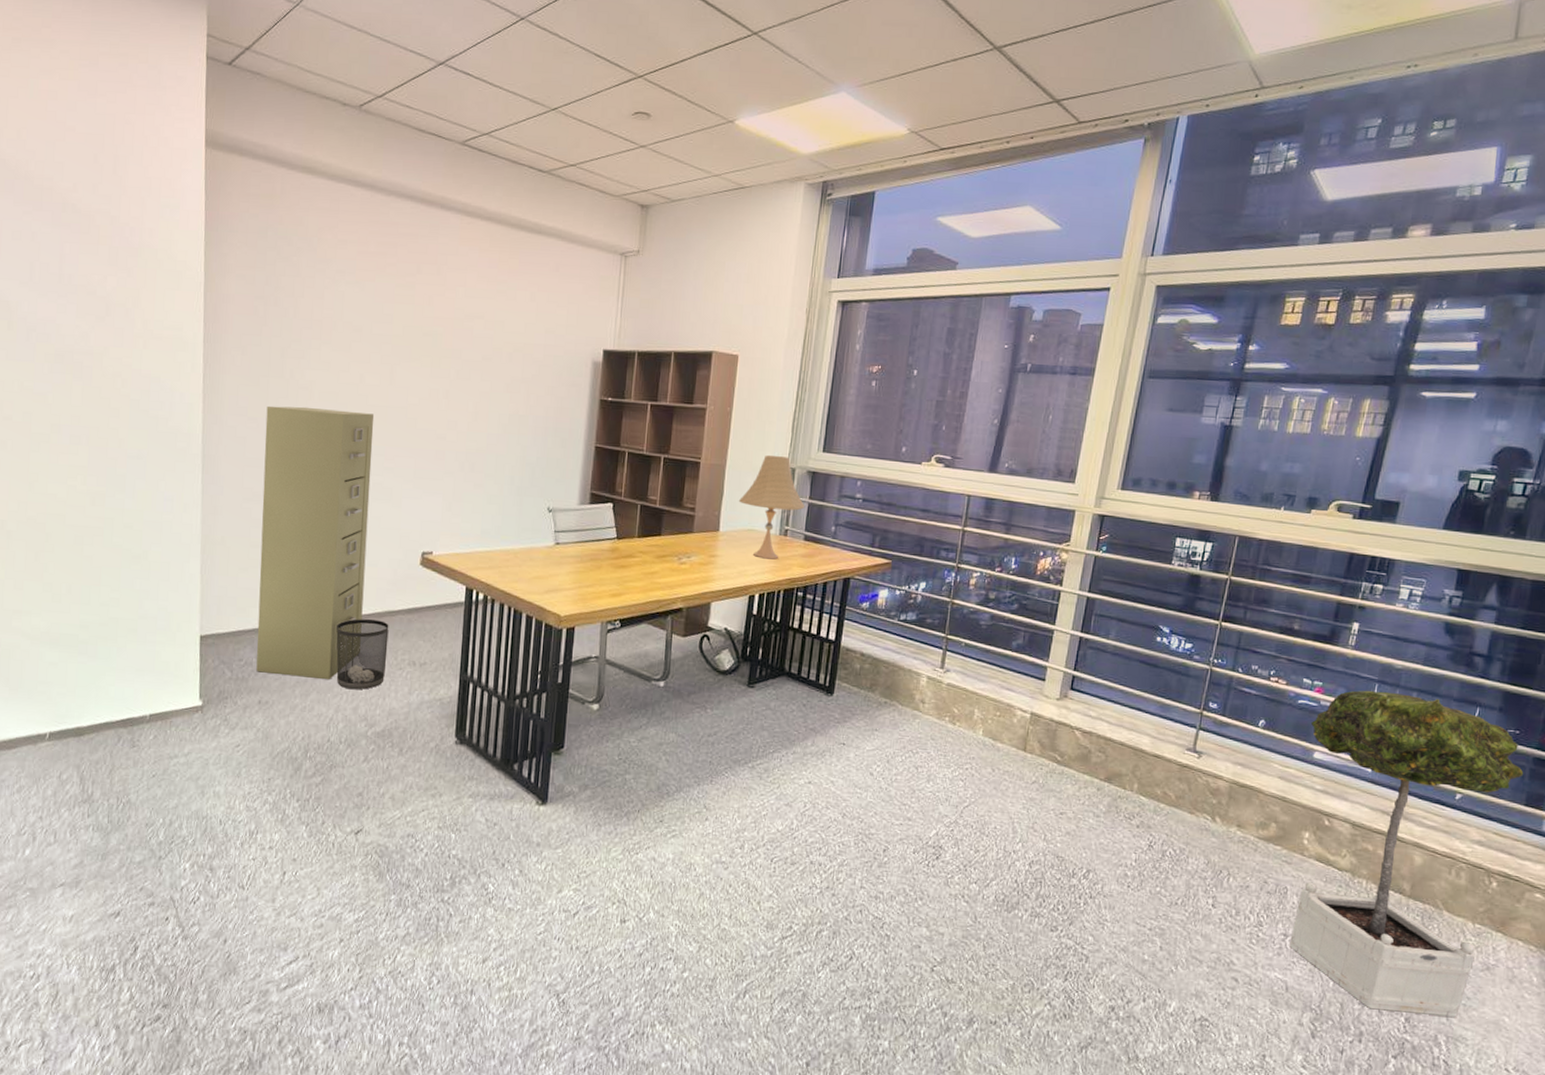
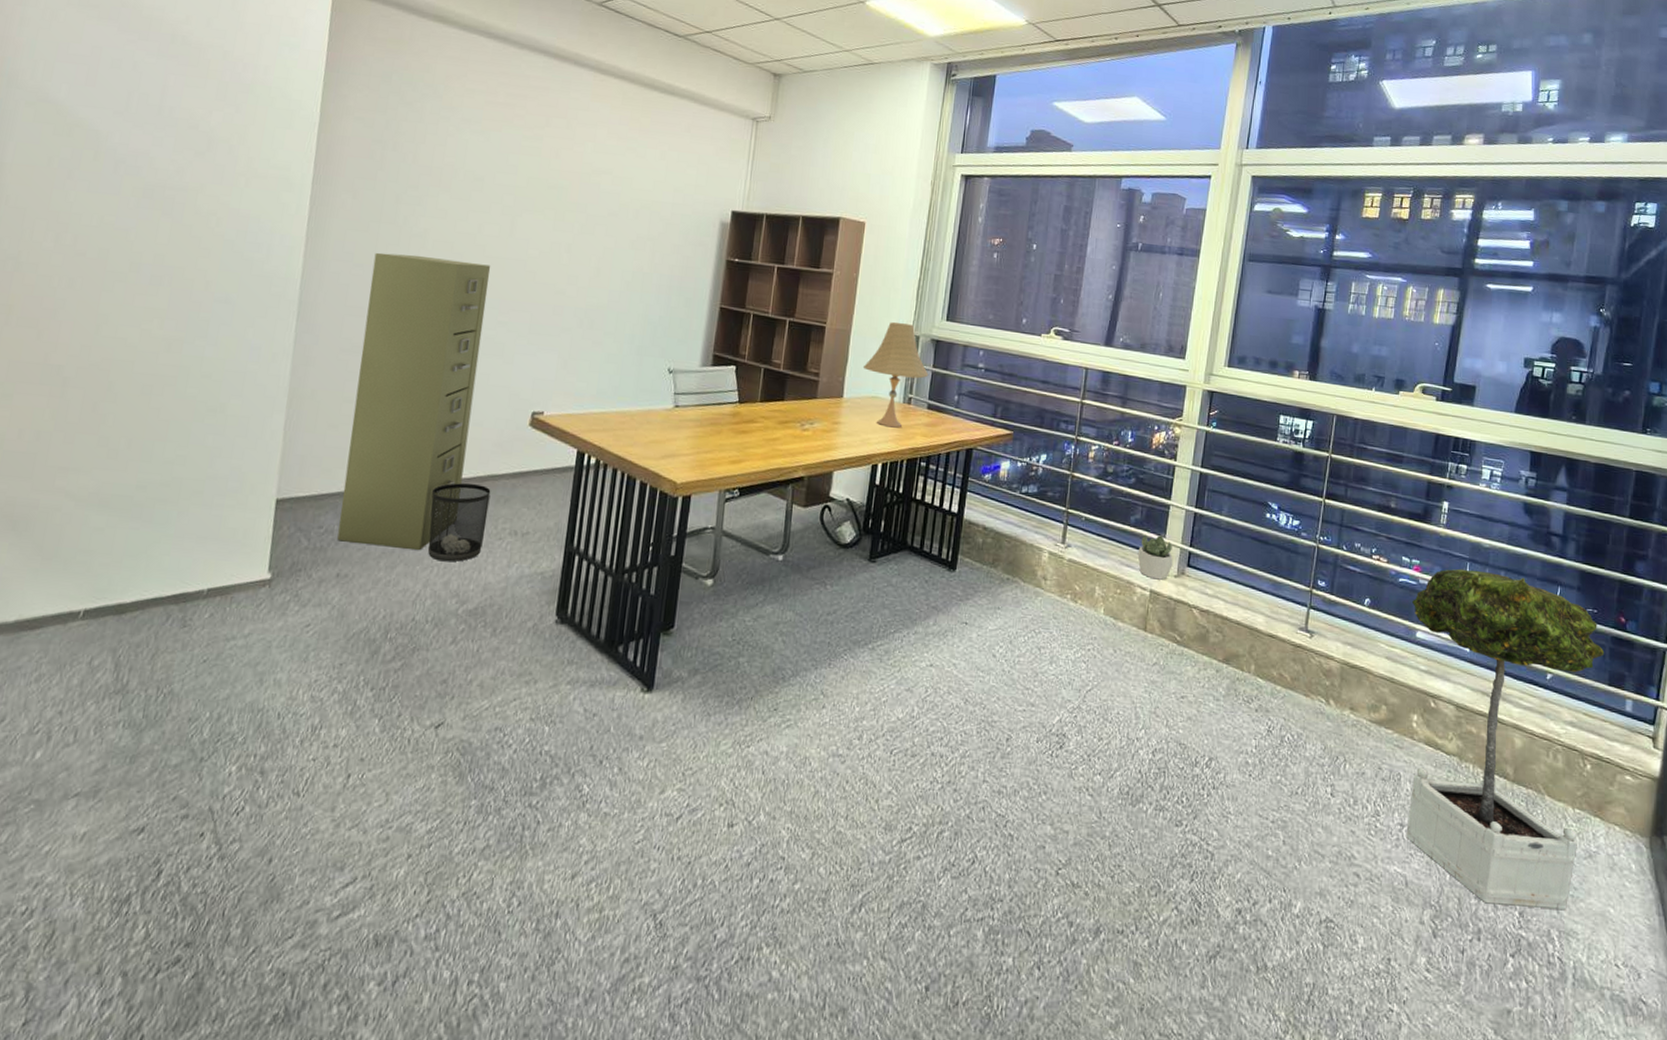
succulent plant: none [1018,659,1056,703] -> present [1137,534,1173,580]

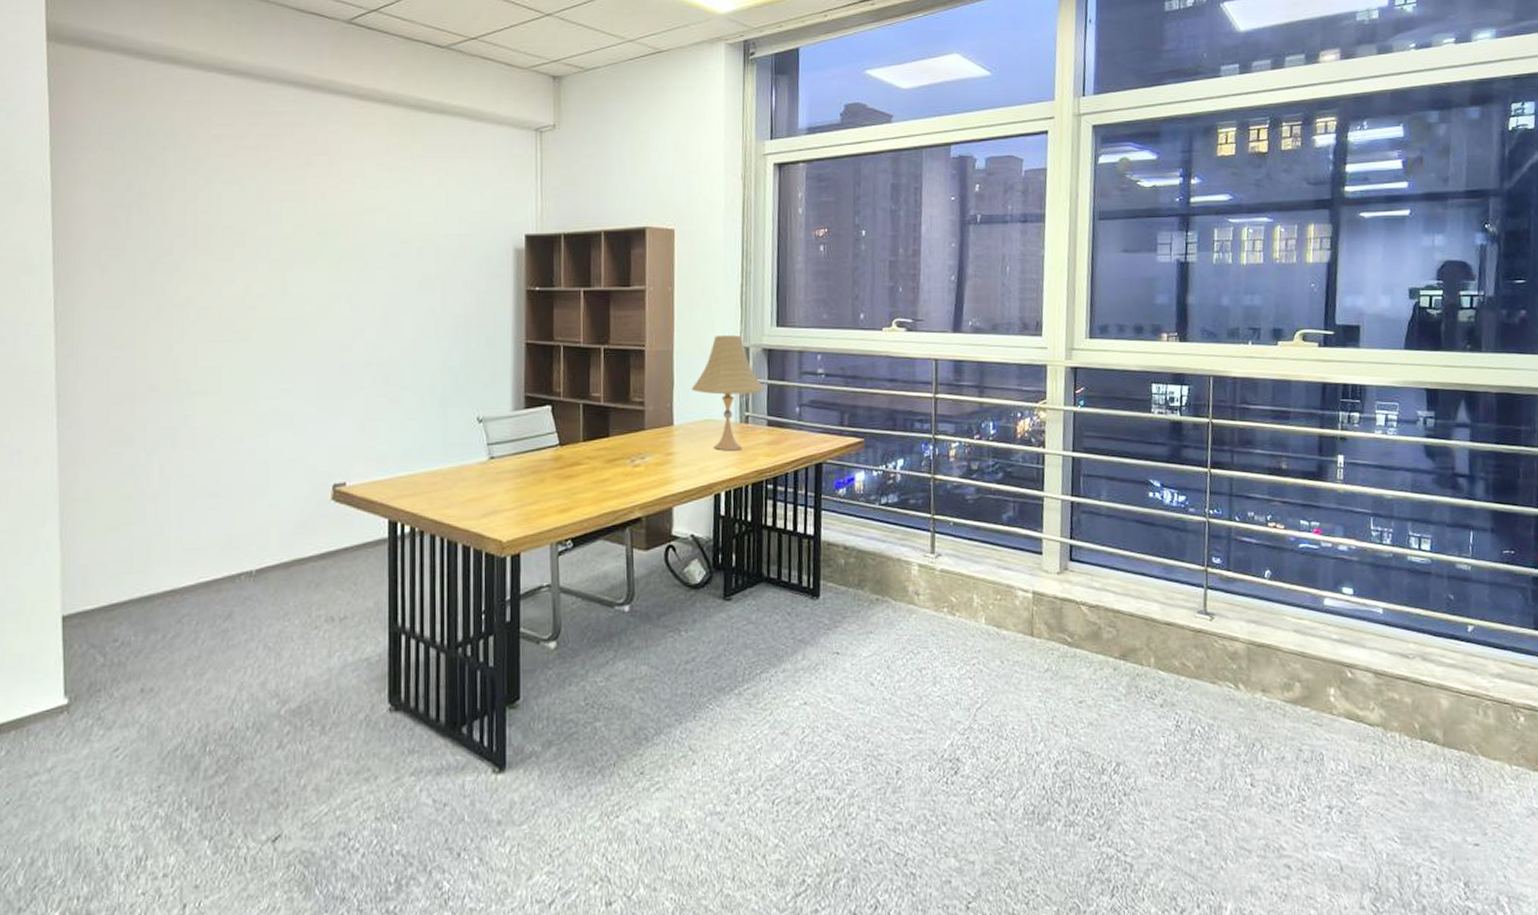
filing cabinet: present [337,252,491,550] -> none [134,327,266,653]
waste bin: present [428,483,491,562] -> none [233,570,299,661]
succulent plant: present [1137,534,1173,580] -> none [1014,531,1054,579]
potted tree: present [1406,568,1605,910] -> none [1316,524,1527,879]

